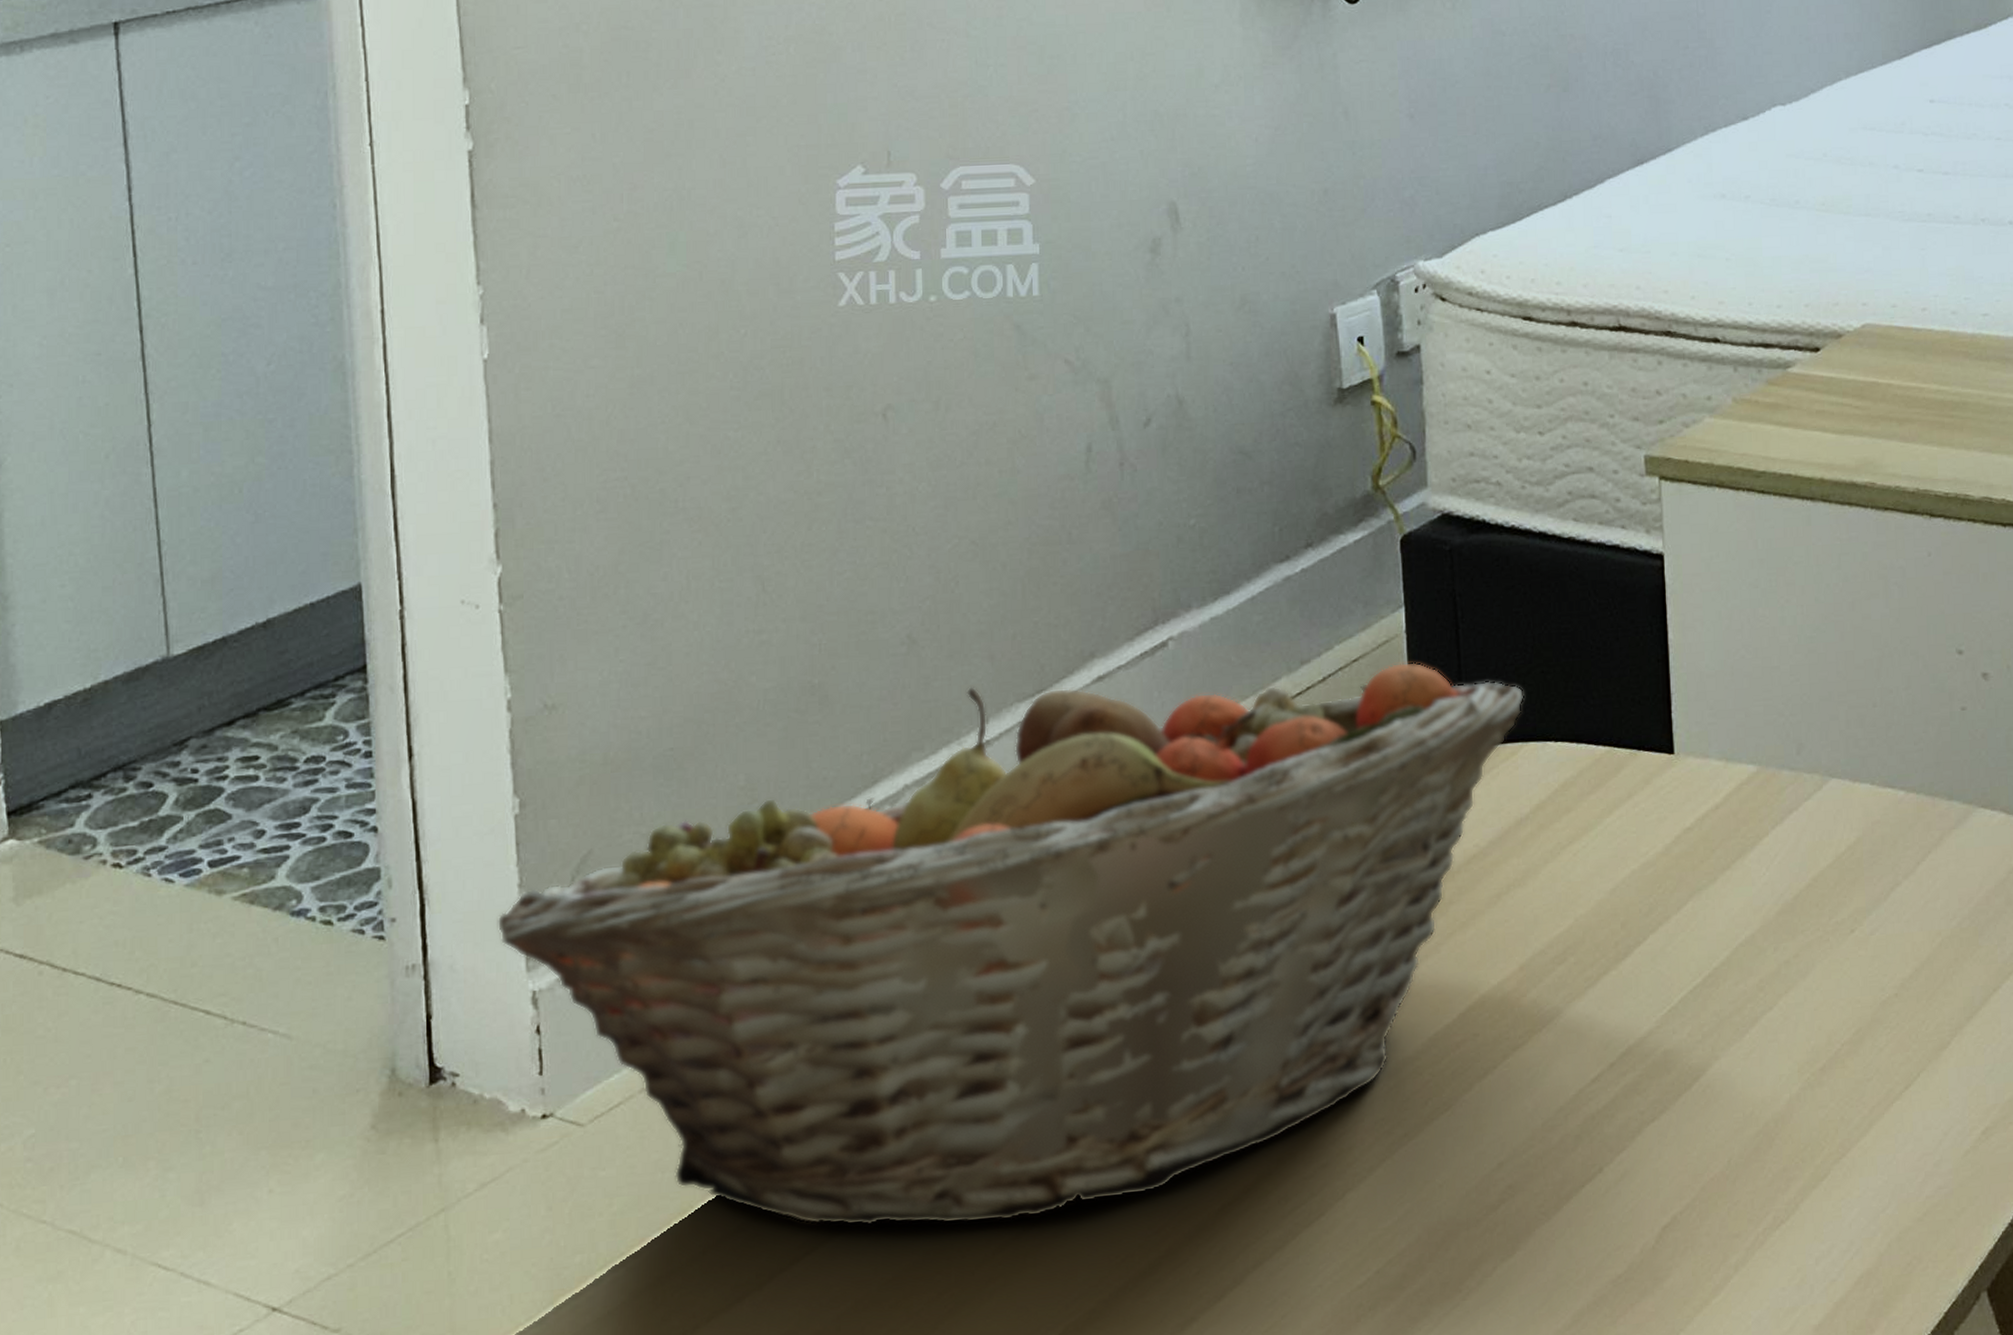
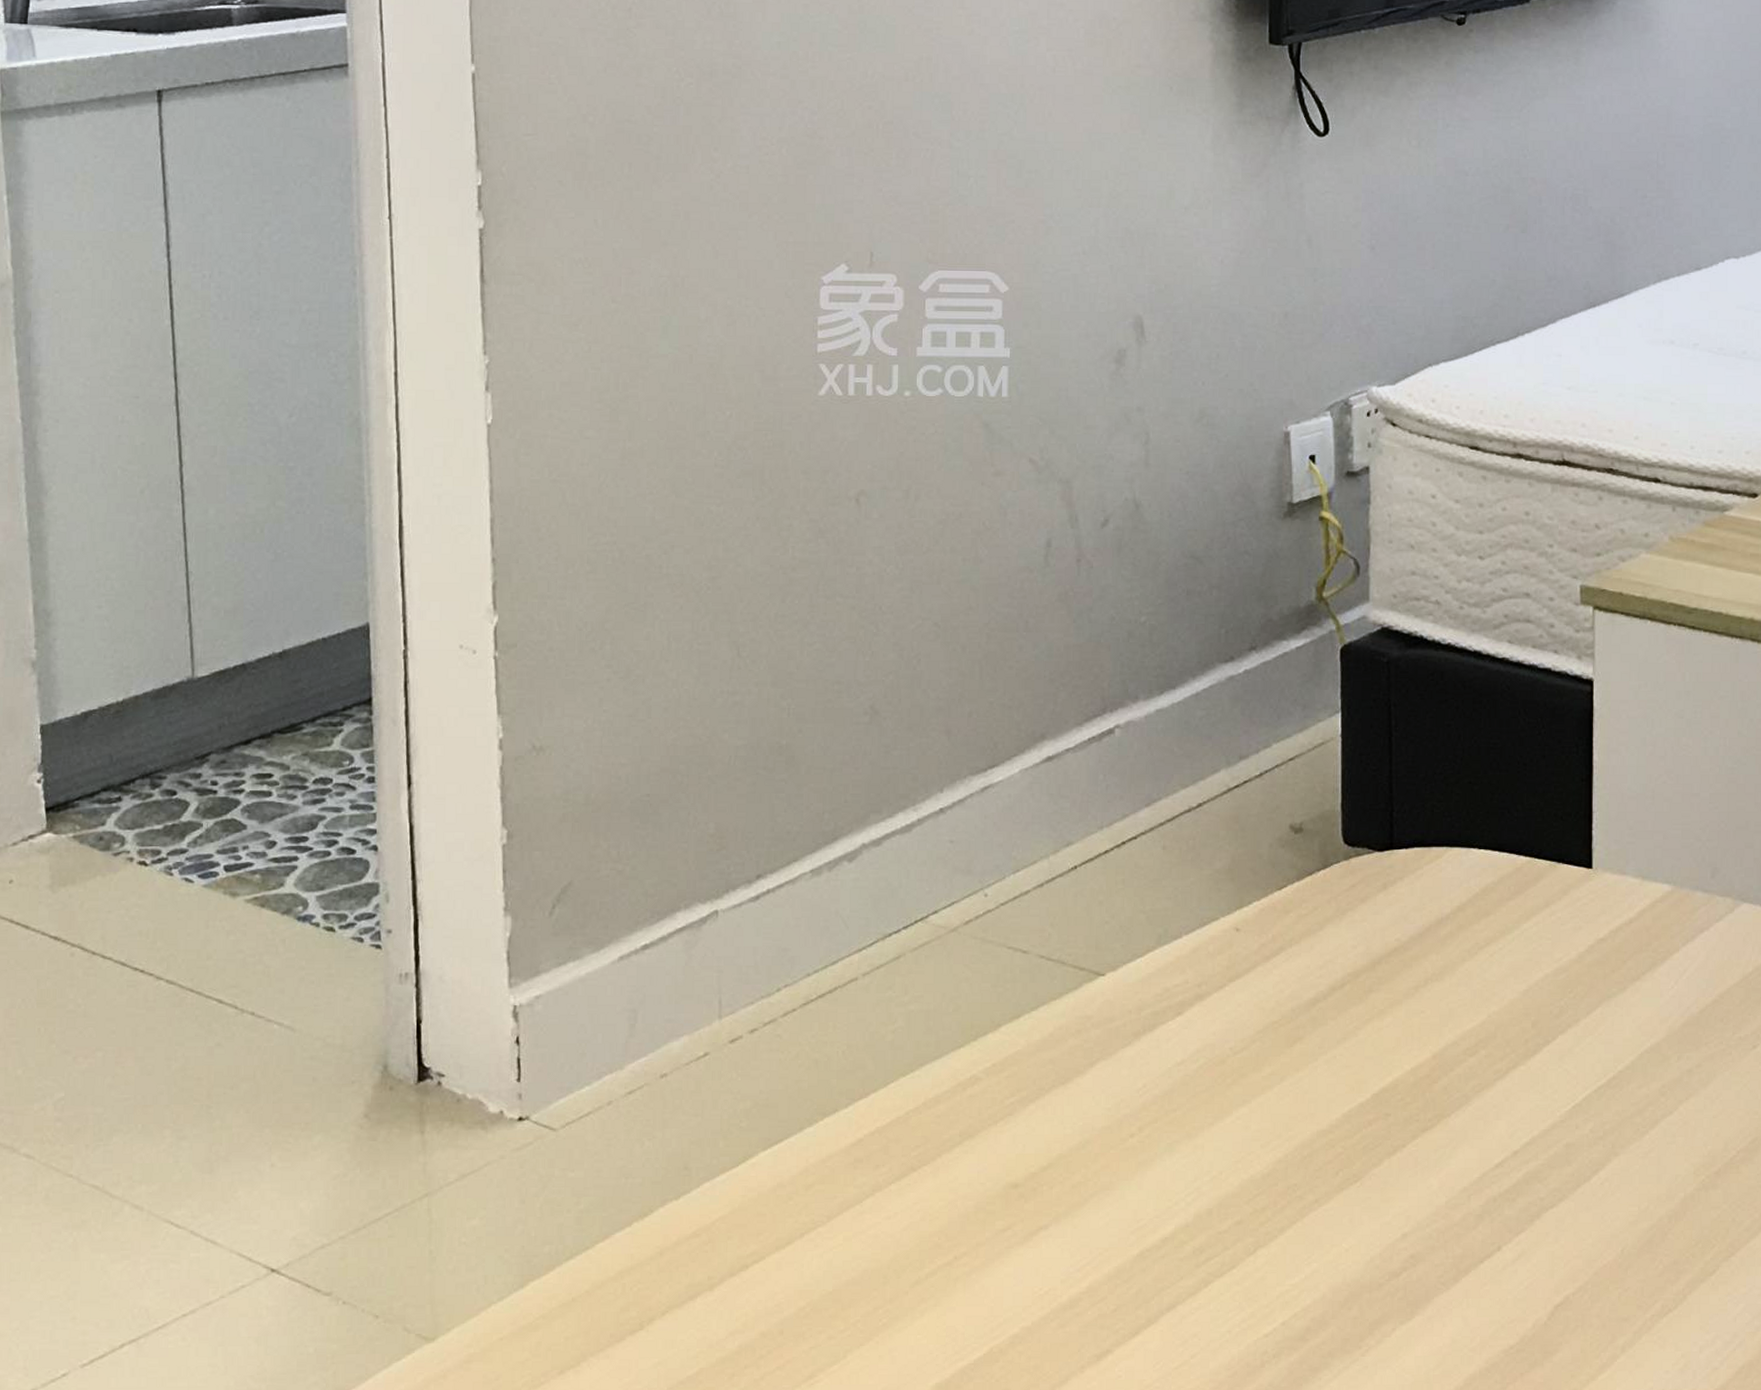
fruit basket: present [497,661,1524,1226] -> none [483,758,1451,1248]

